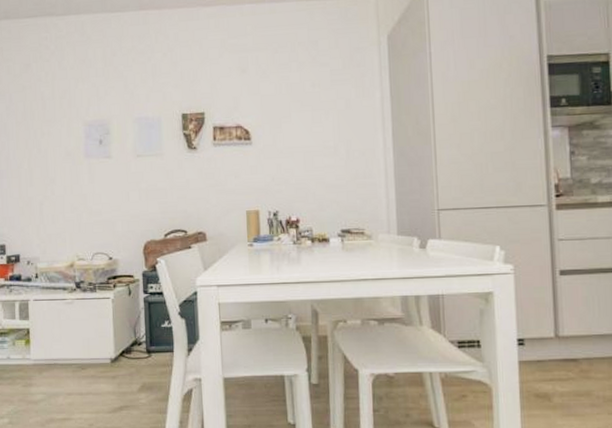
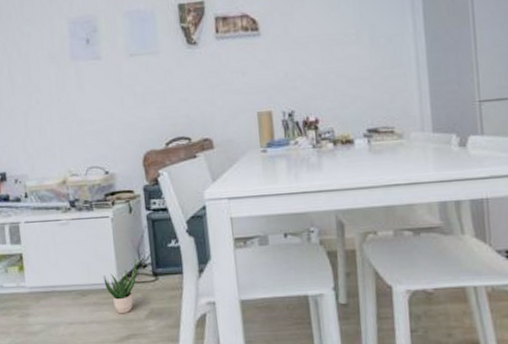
potted plant: none [102,337,133,387] -> present [103,259,138,314]

